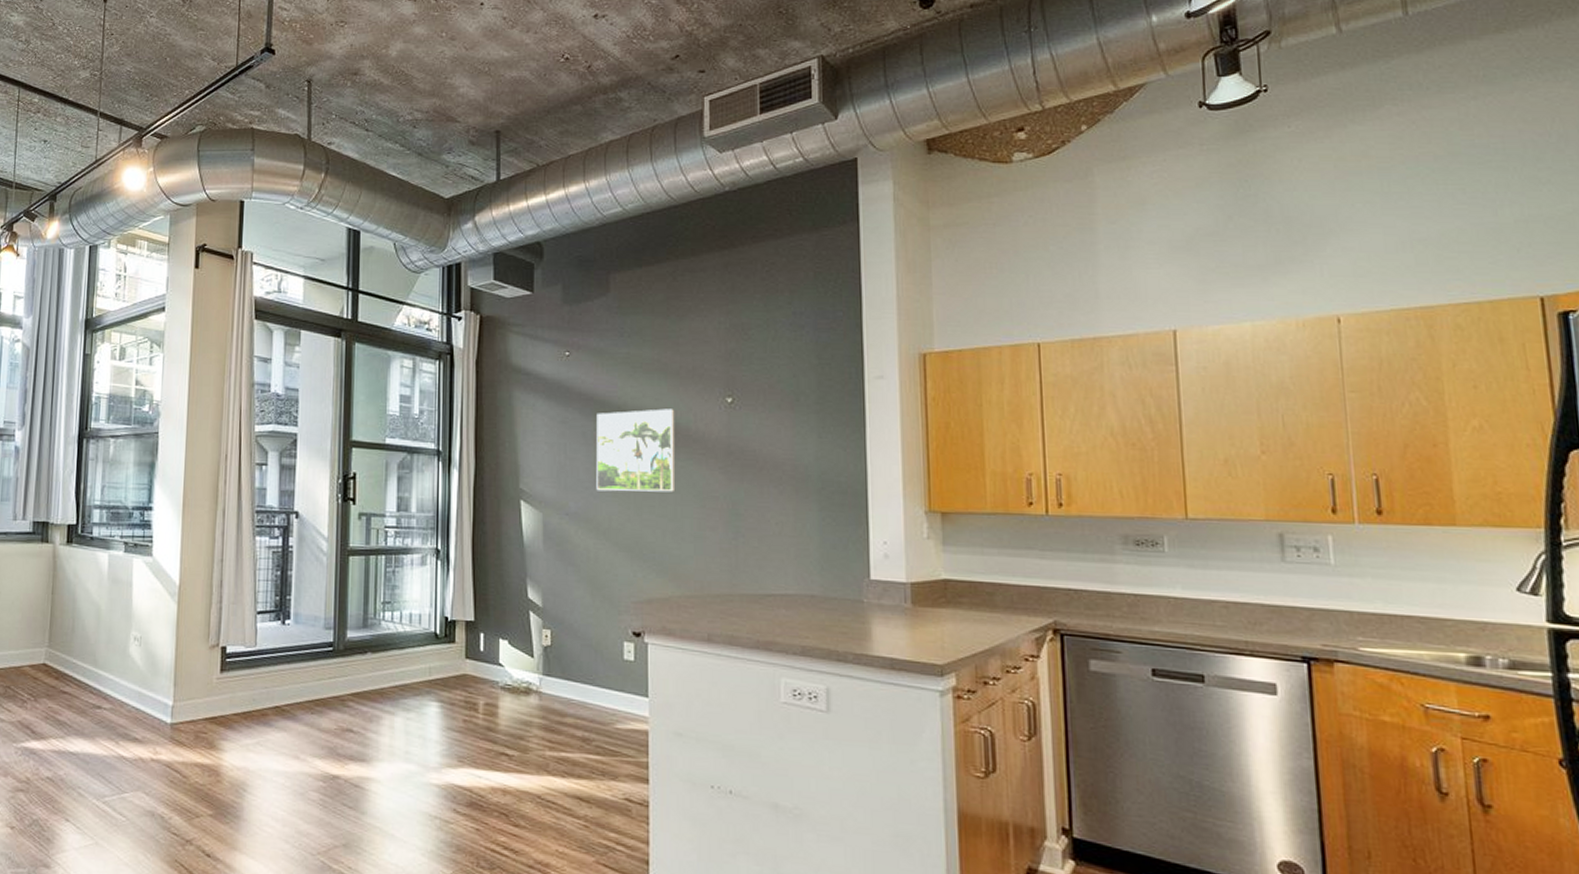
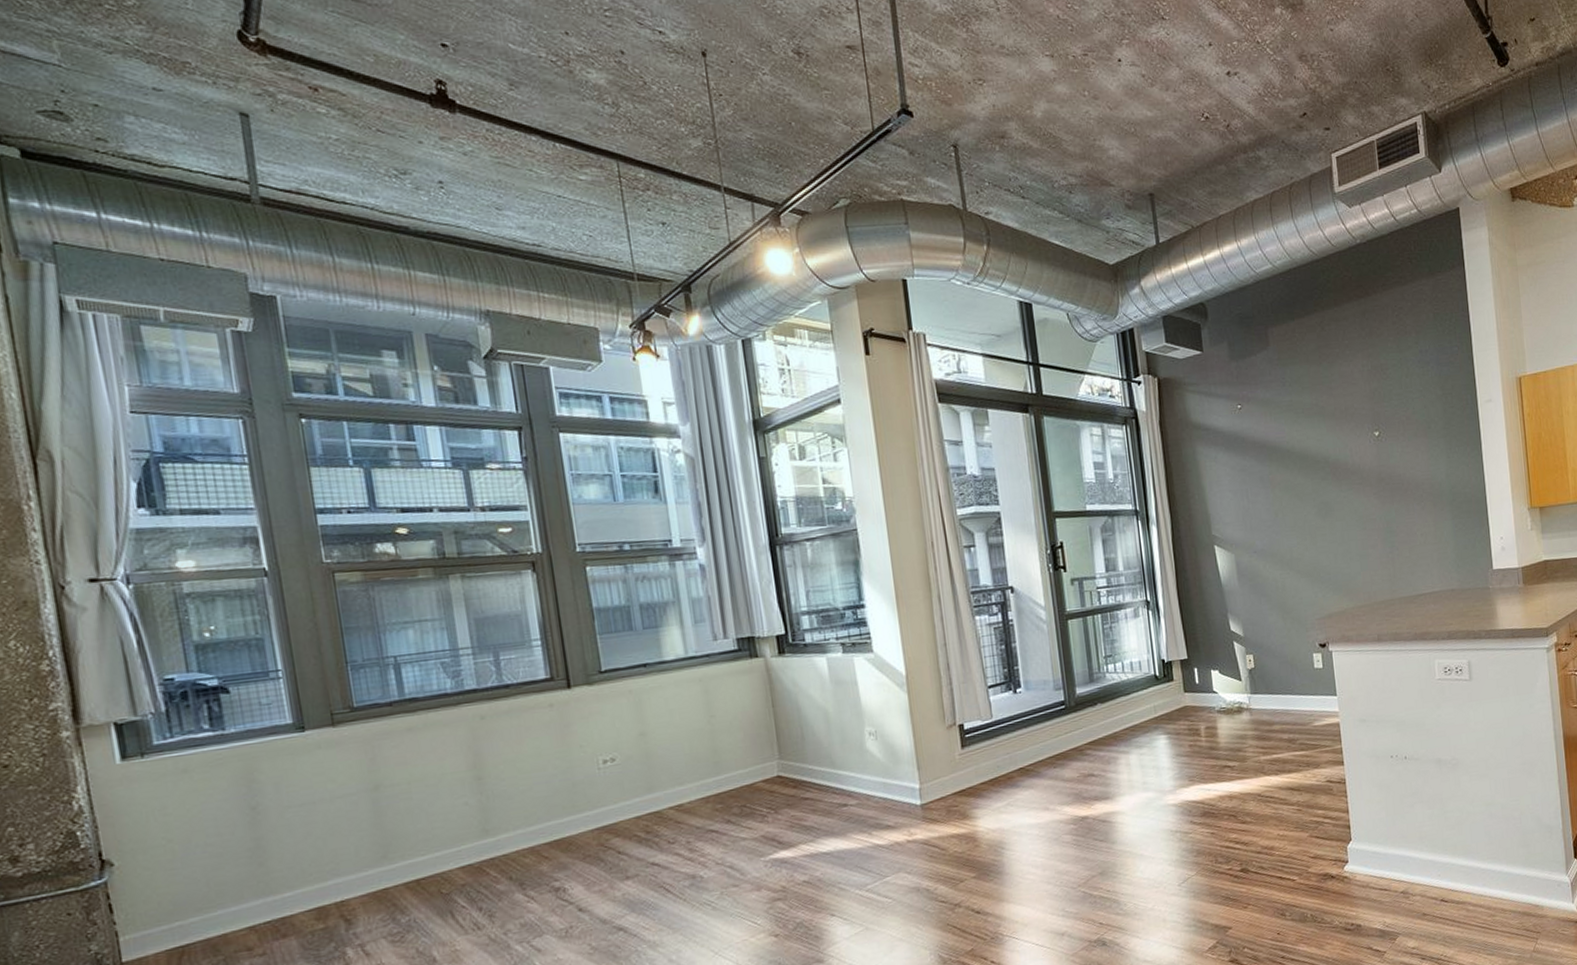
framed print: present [596,408,676,492] -> none [1270,447,1342,528]

